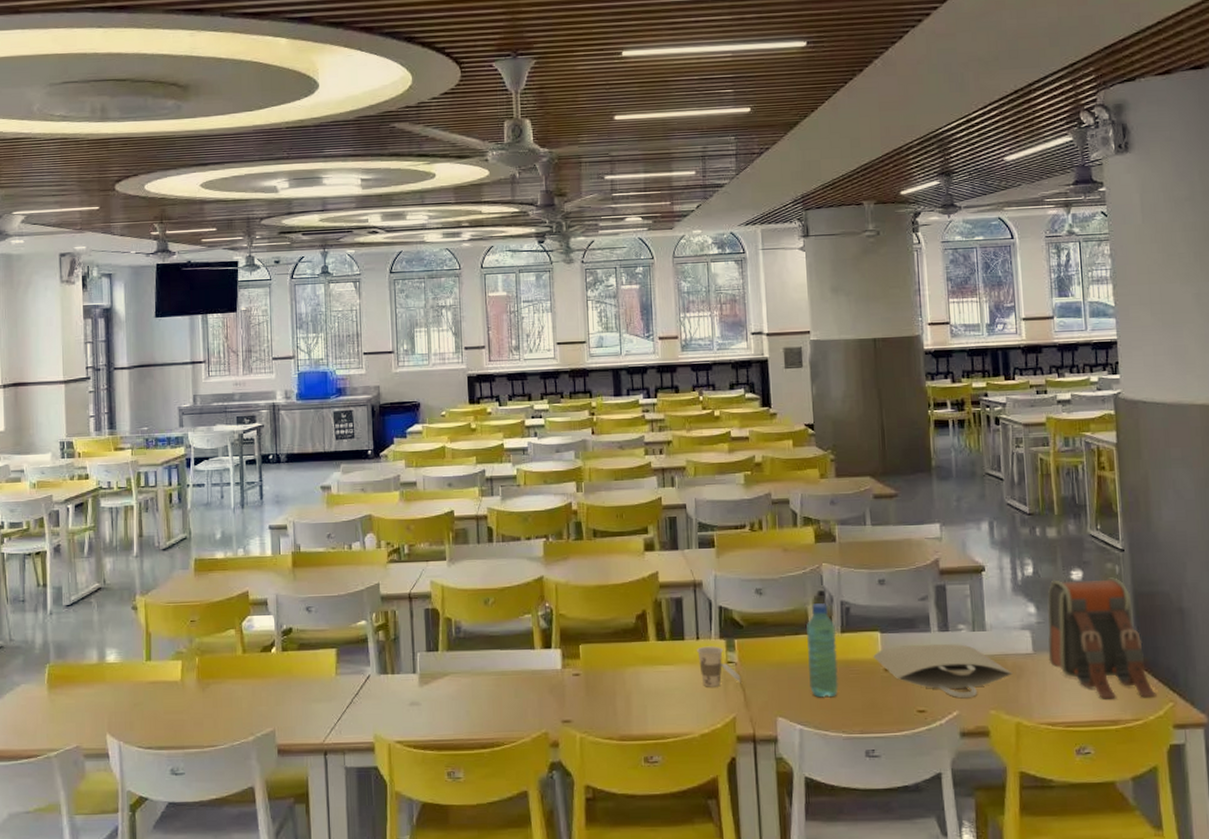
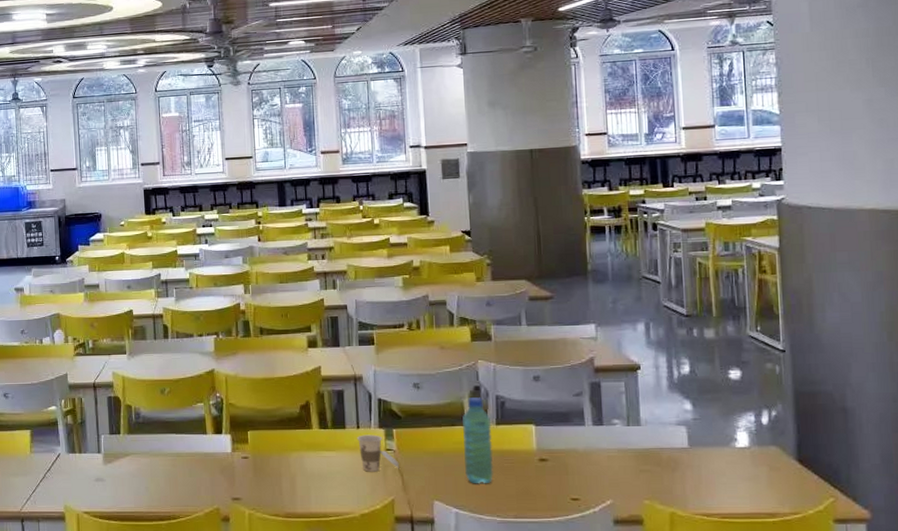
tote bag: present [873,644,1013,699] -> none [527,437,667,489]
backpack: present [1047,577,1157,699] -> none [704,377,817,493]

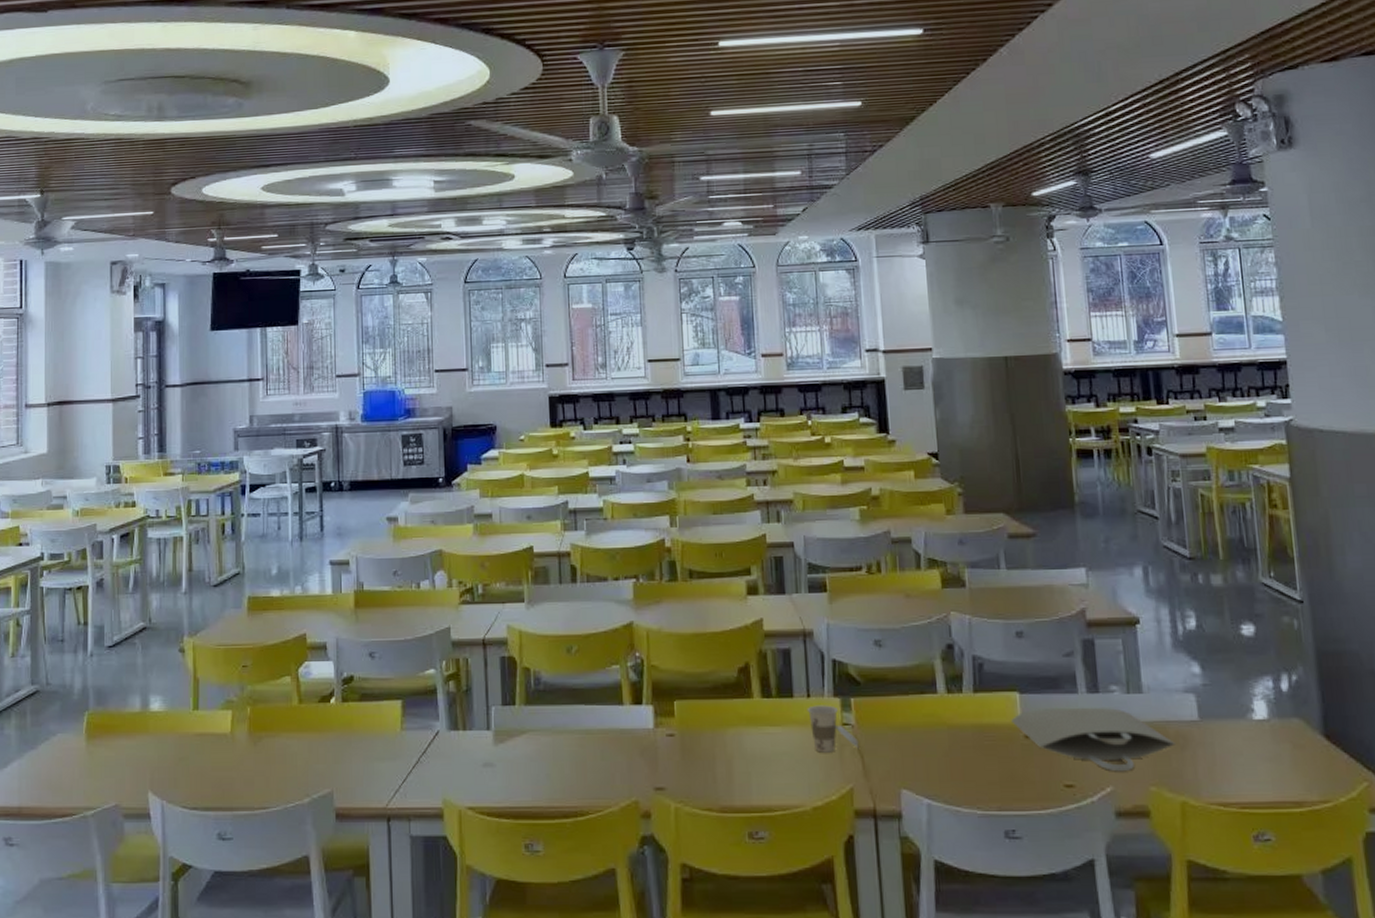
water bottle: present [462,397,494,484] -> none [933,658,972,768]
tote bag: none [527,437,667,489] -> present [1011,708,1176,772]

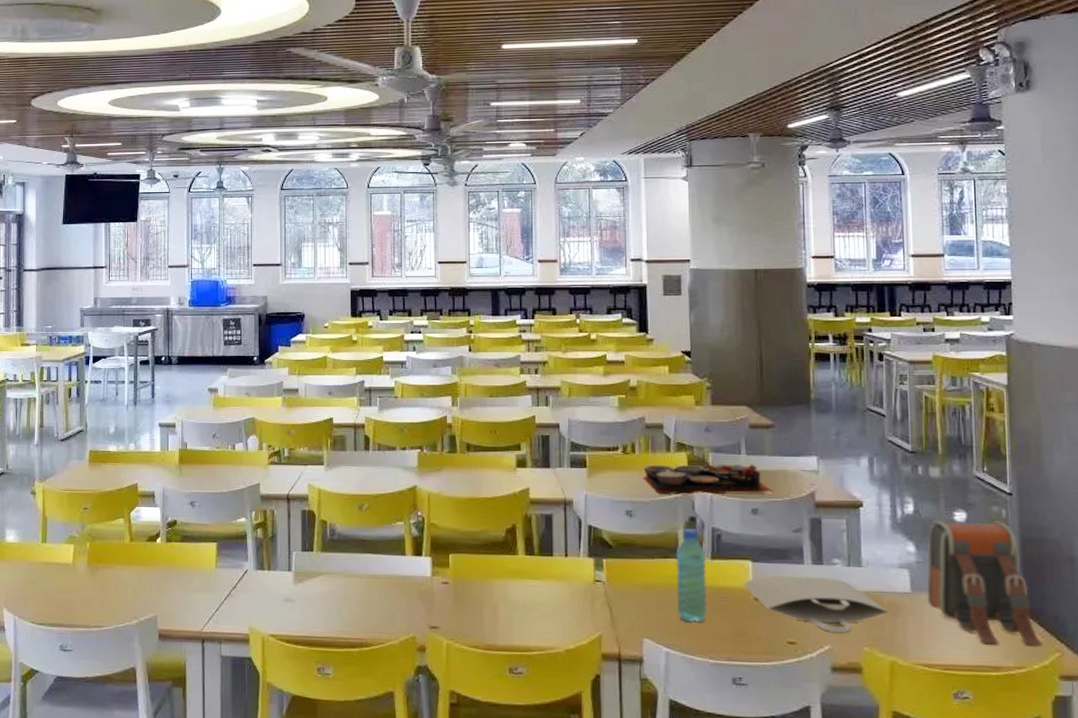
cup: present [807,705,859,753] -> none [564,563,608,604]
food tray: none [891,579,1040,617] -> present [643,464,775,493]
water bottle: none [933,658,972,768] -> present [676,529,708,622]
backpack: none [1213,633,1348,777] -> present [927,520,1043,645]

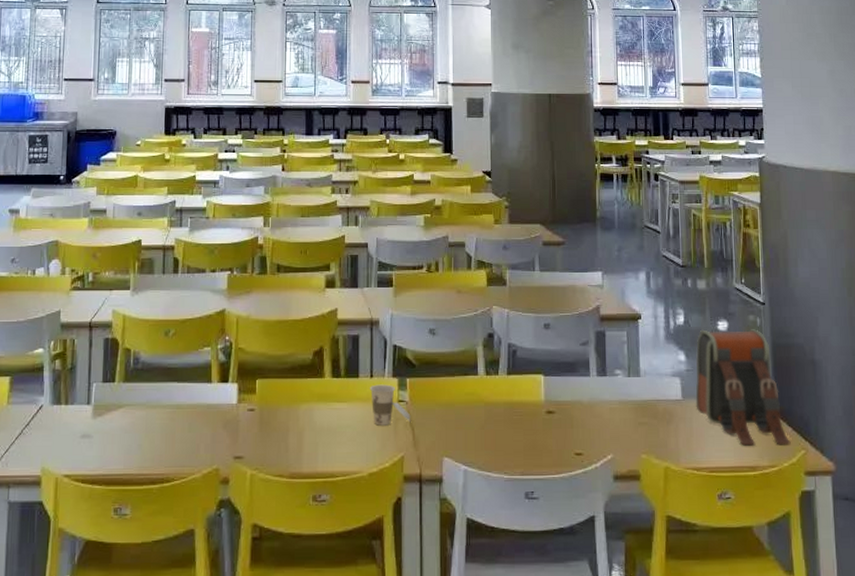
cup: none [564,563,608,604] -> present [369,384,411,426]
food tray: present [643,464,775,493] -> none [446,280,564,310]
water bottle: present [676,529,708,622] -> none [475,345,504,439]
tote bag: present [743,576,889,634] -> none [536,389,663,442]

